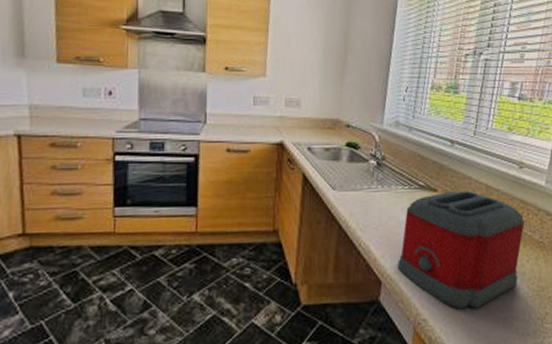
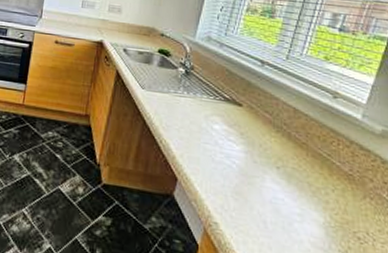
toaster: present [397,191,525,308] -> none [194,108,333,225]

